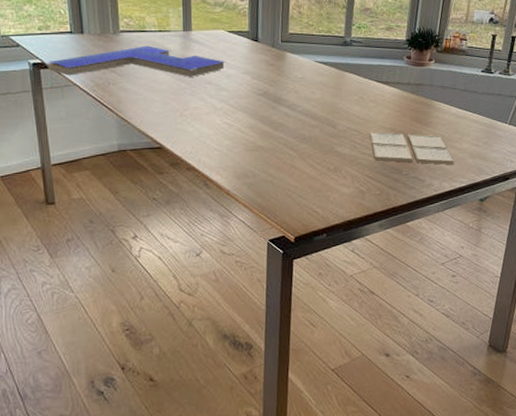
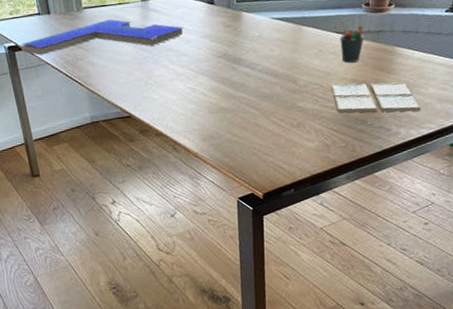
pen holder: none [380,72,404,113] -> present [339,22,364,63]

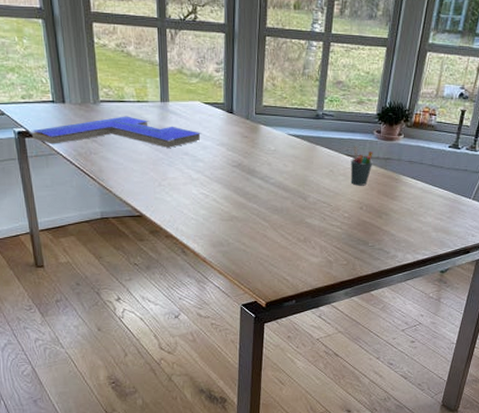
drink coaster: present [331,82,421,113] -> none [338,205,418,238]

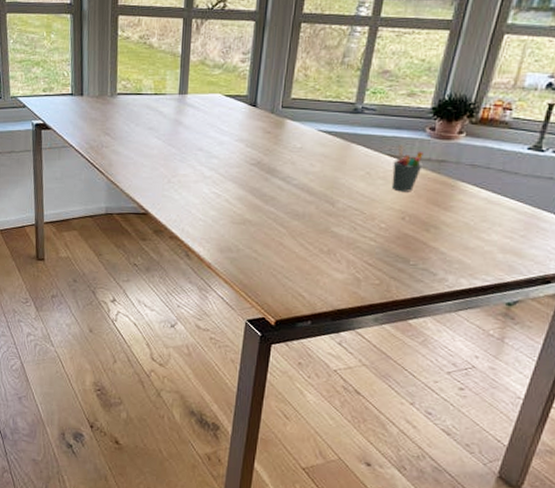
keyboard: present [31,116,202,148] -> none [48,109,220,143]

